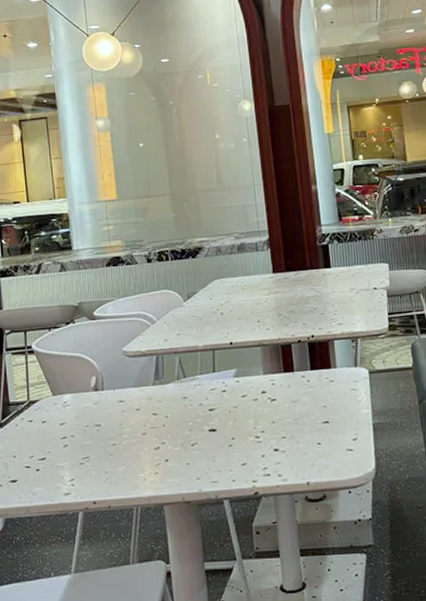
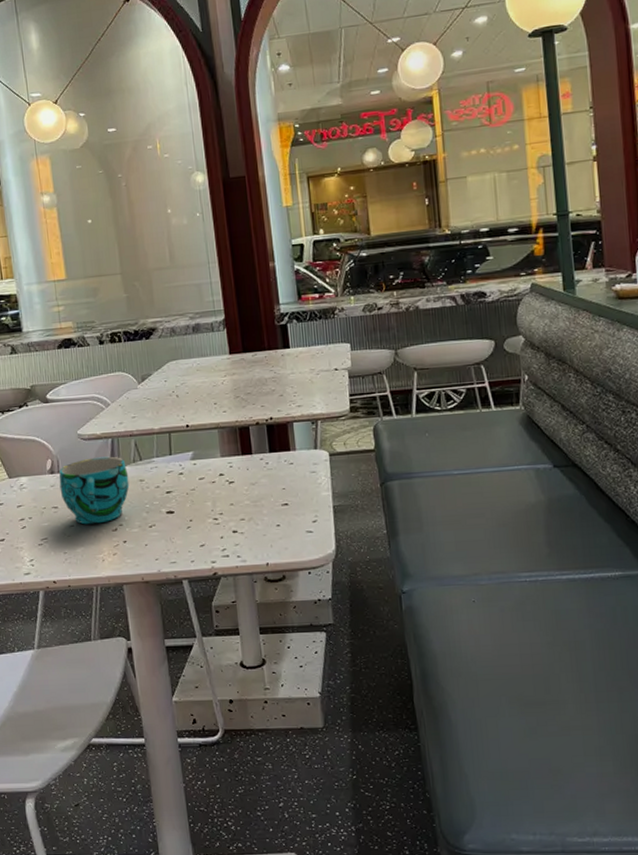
cup: none [102,373,173,443] -> present [59,456,130,525]

